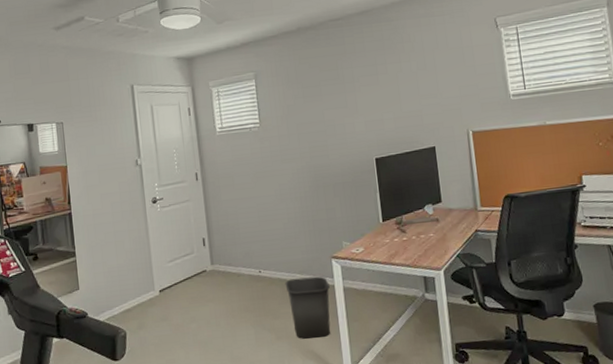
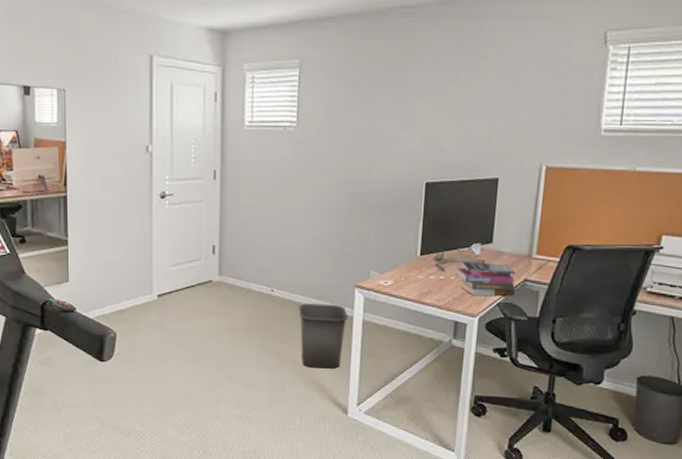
books: none [416,219,471,251] -> present [456,261,516,297]

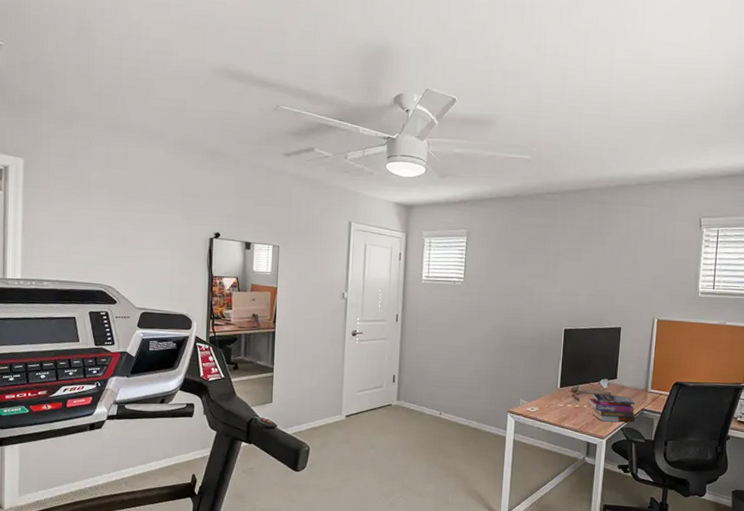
waste bin: present [298,303,348,369] -> none [461,425,502,481]

